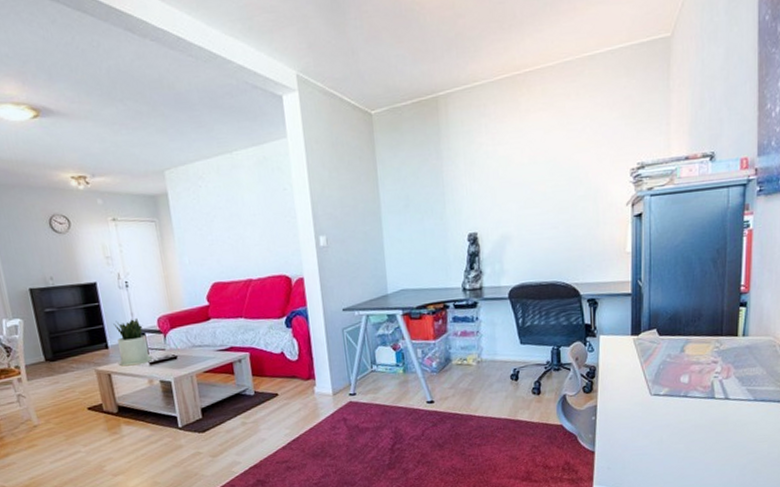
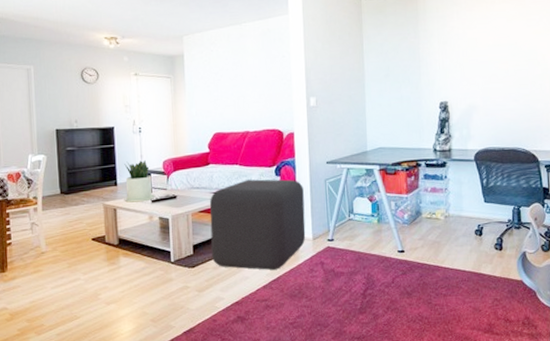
cube: none [215,331,325,430] -> present [209,179,306,270]

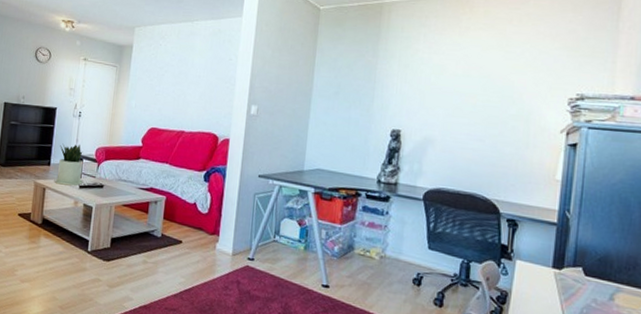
cube: present [209,179,306,270] -> none [128,180,231,280]

